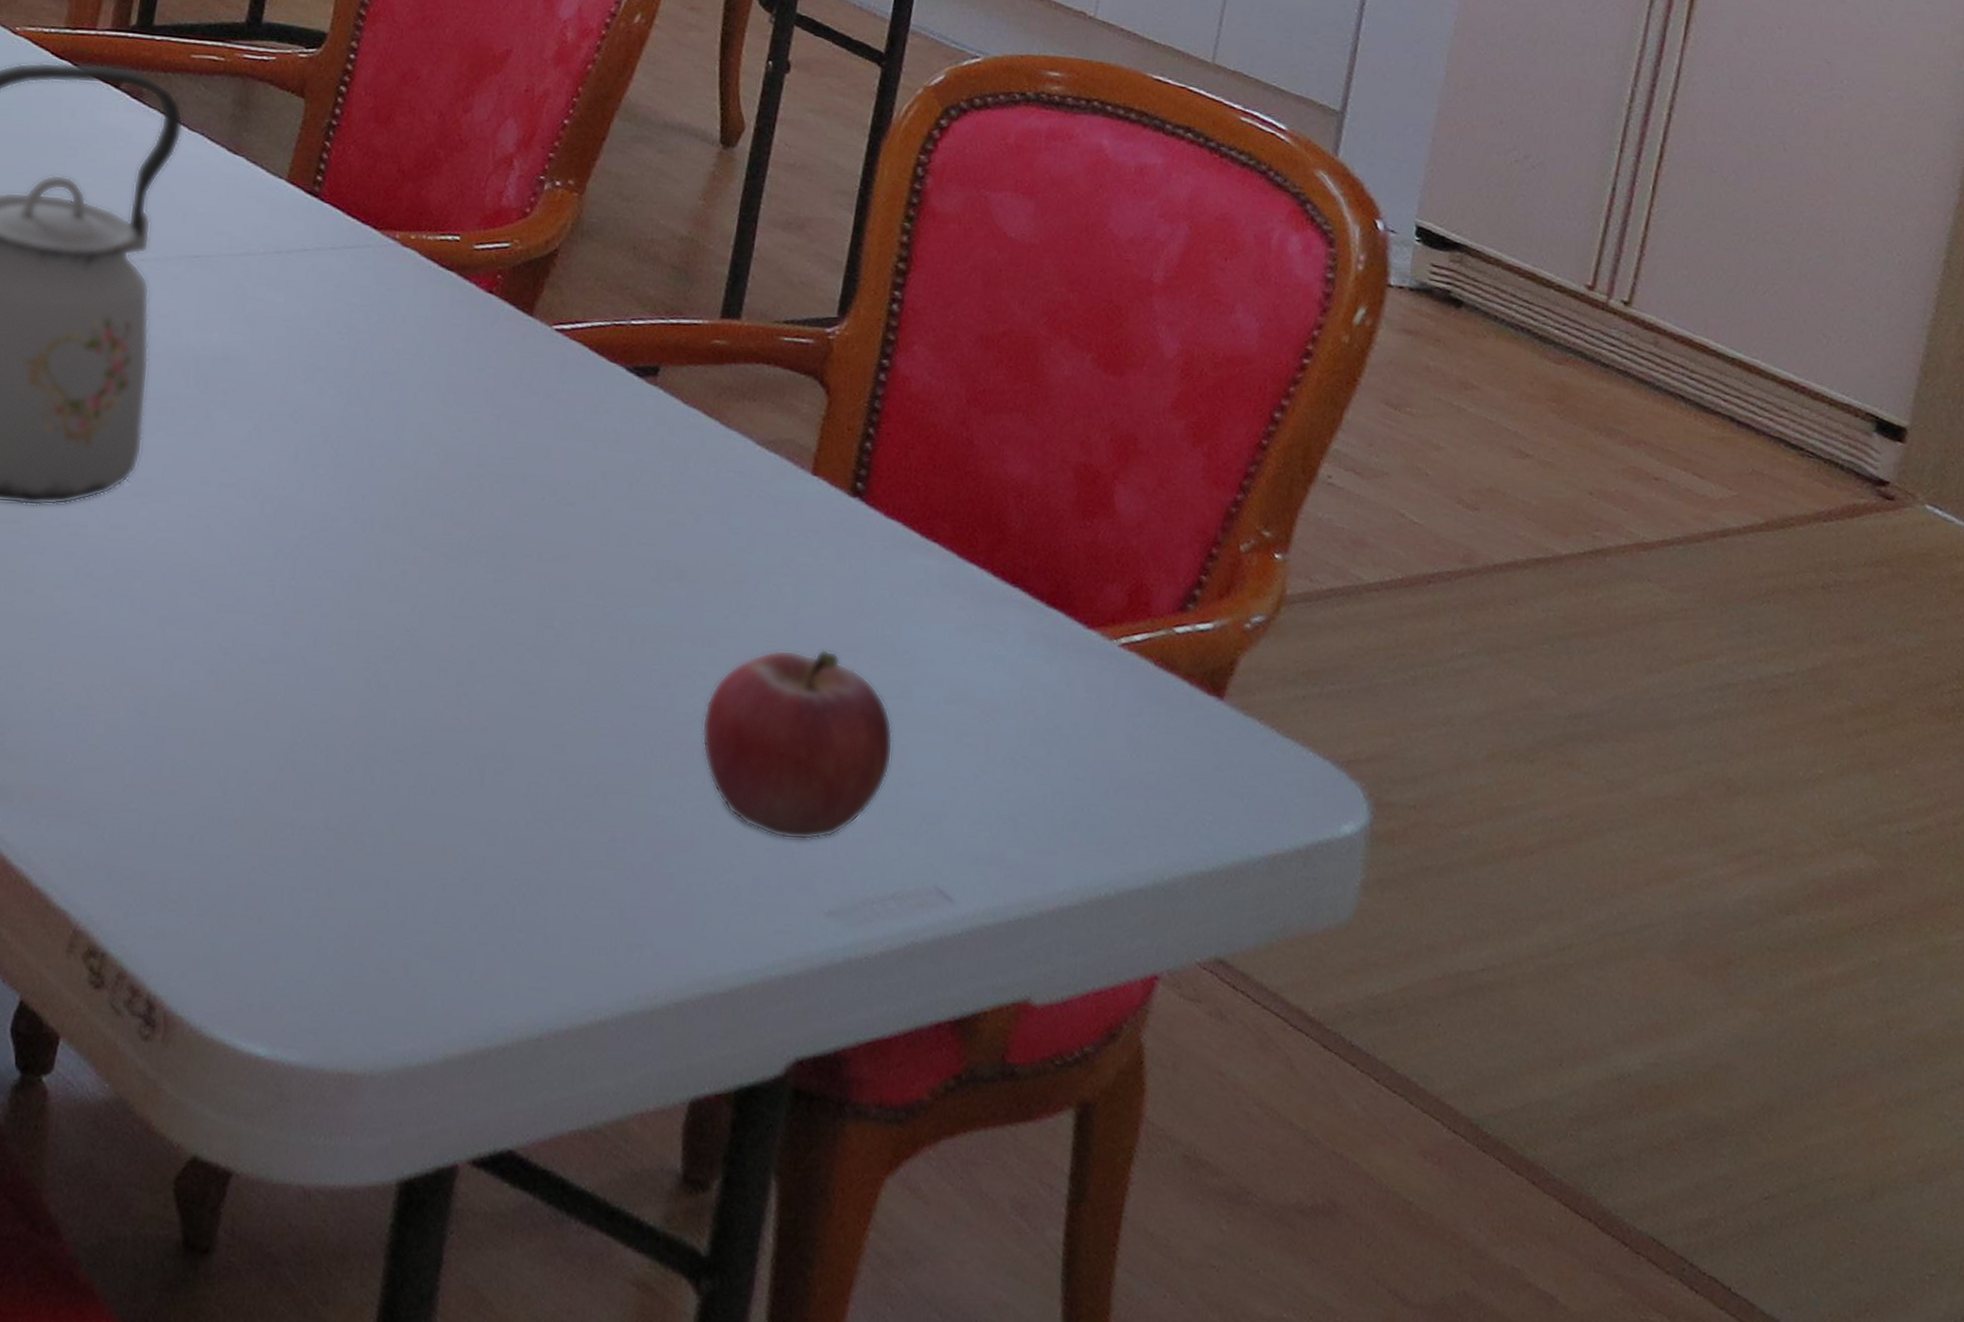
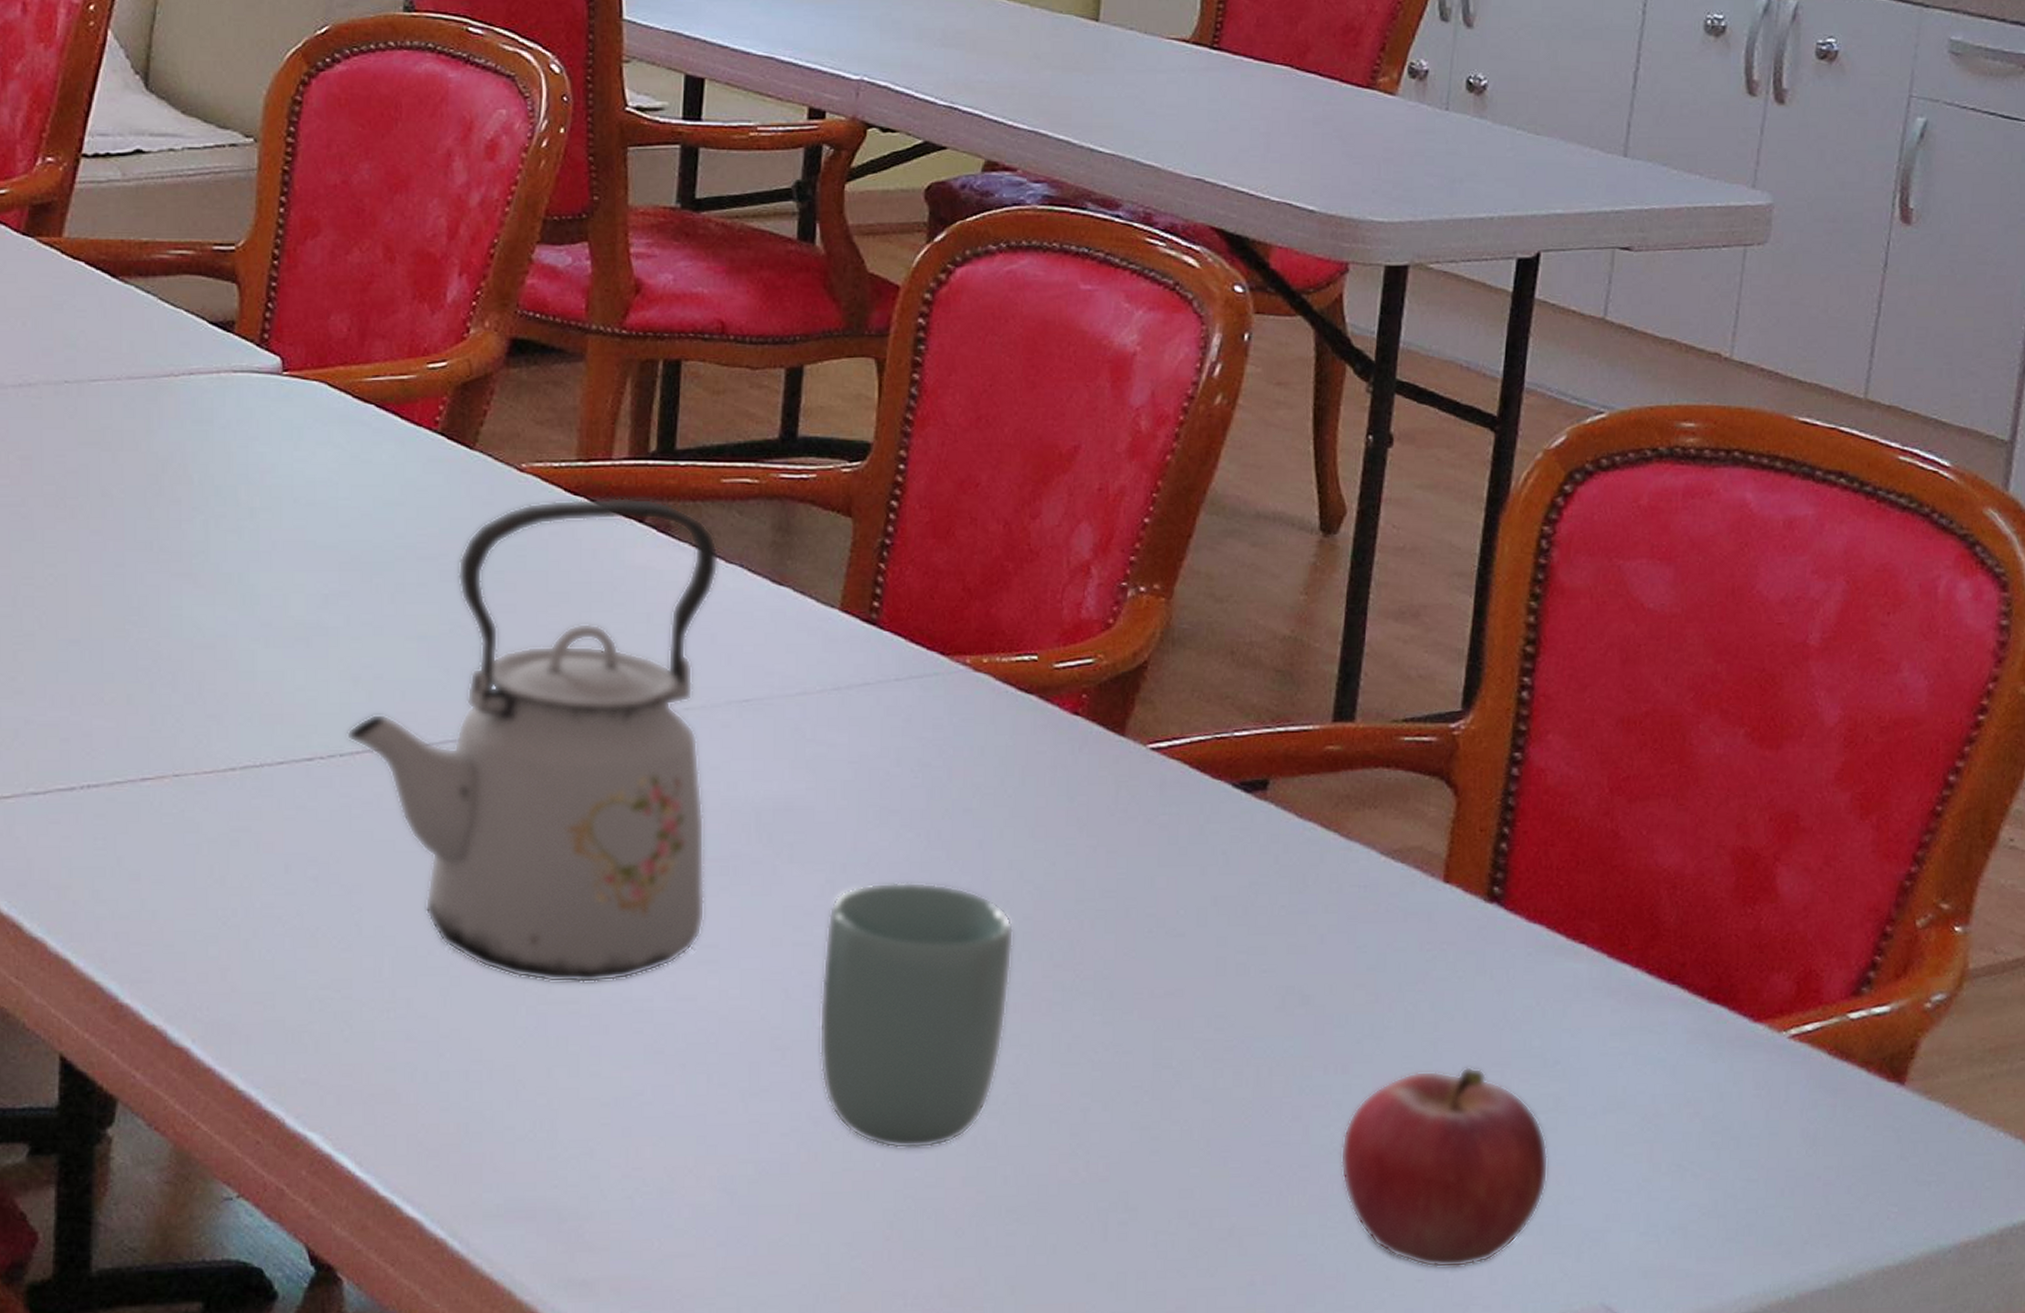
cup: none [233,433,420,686] -> present [819,881,1014,1149]

